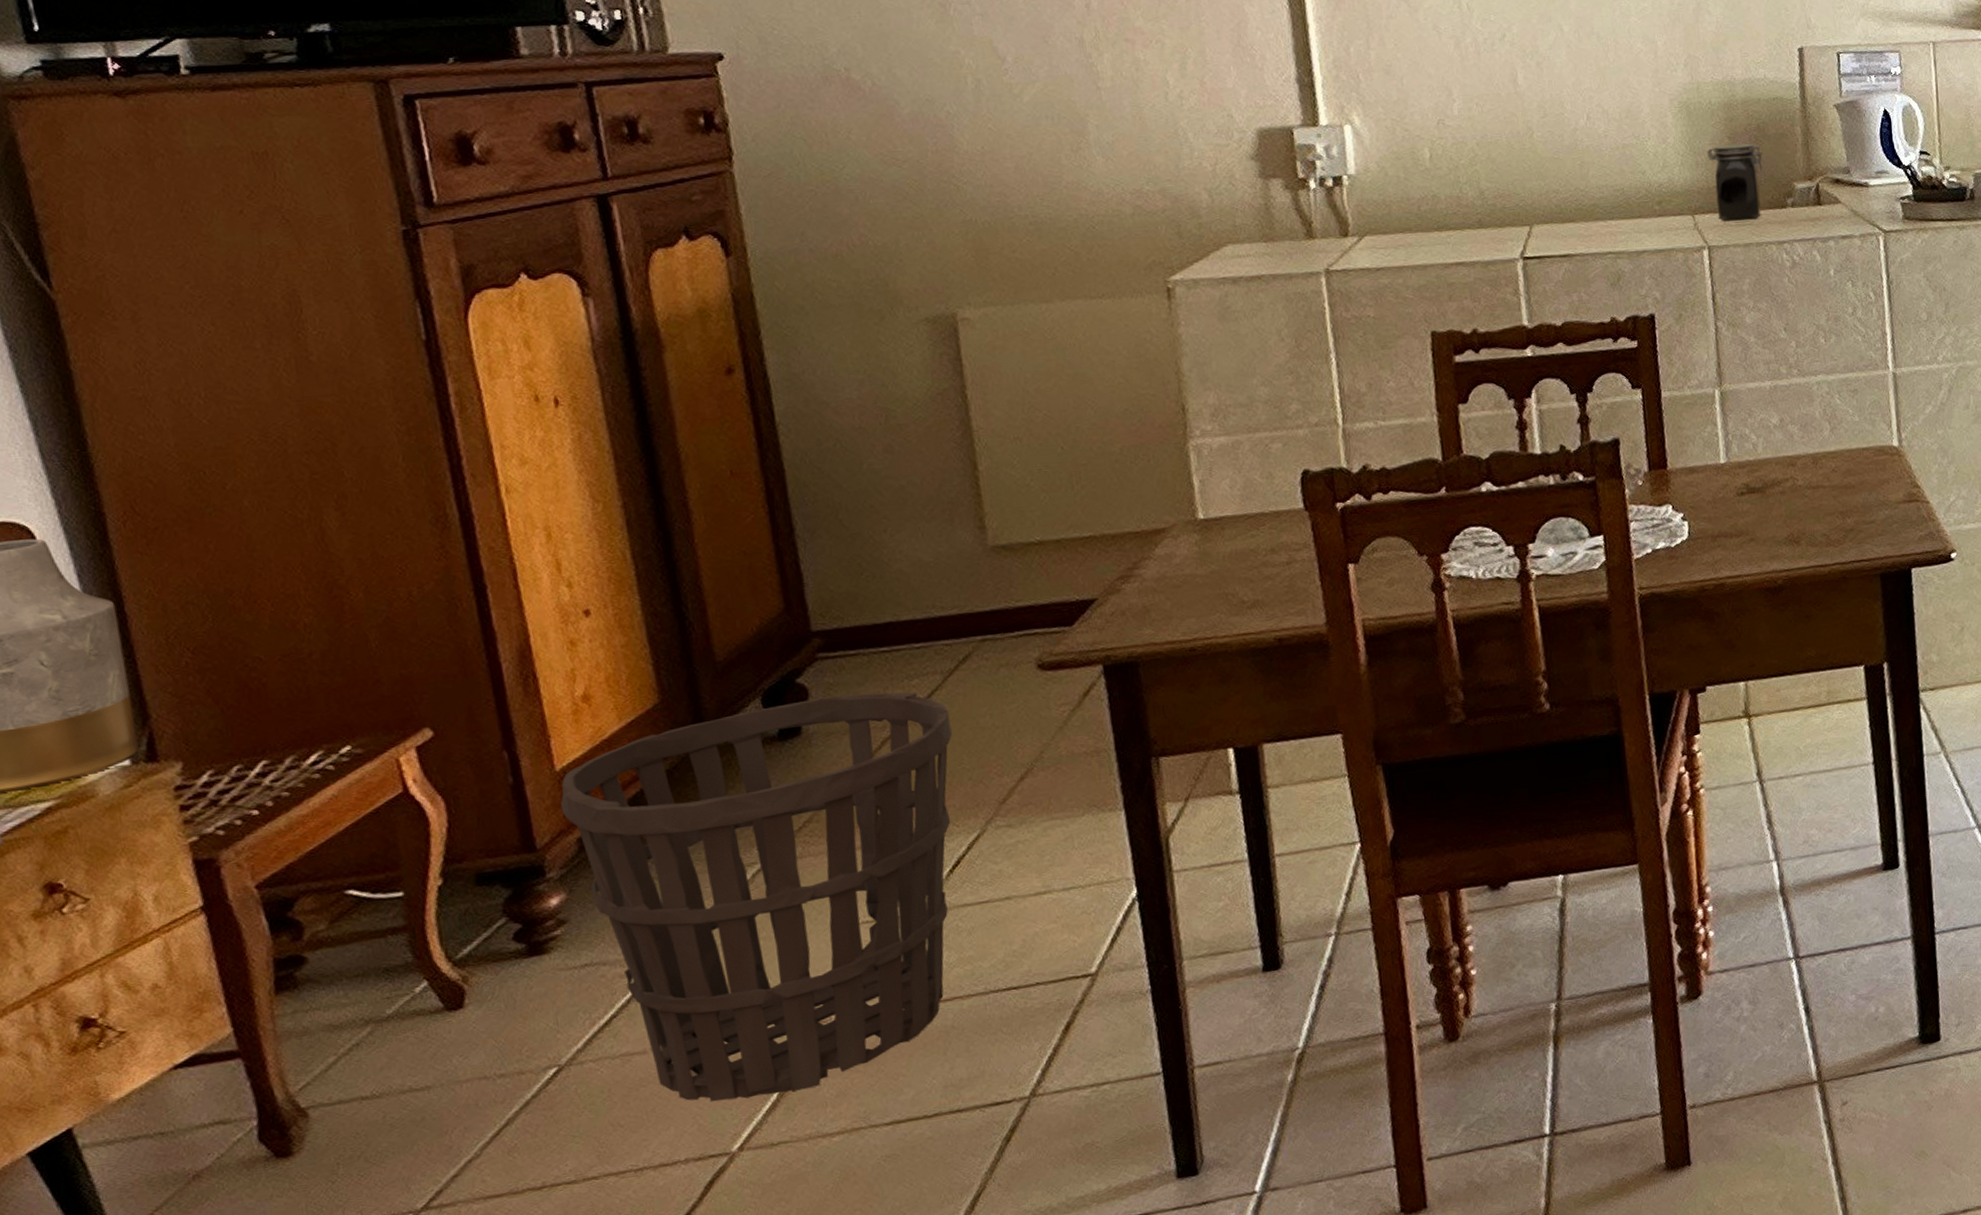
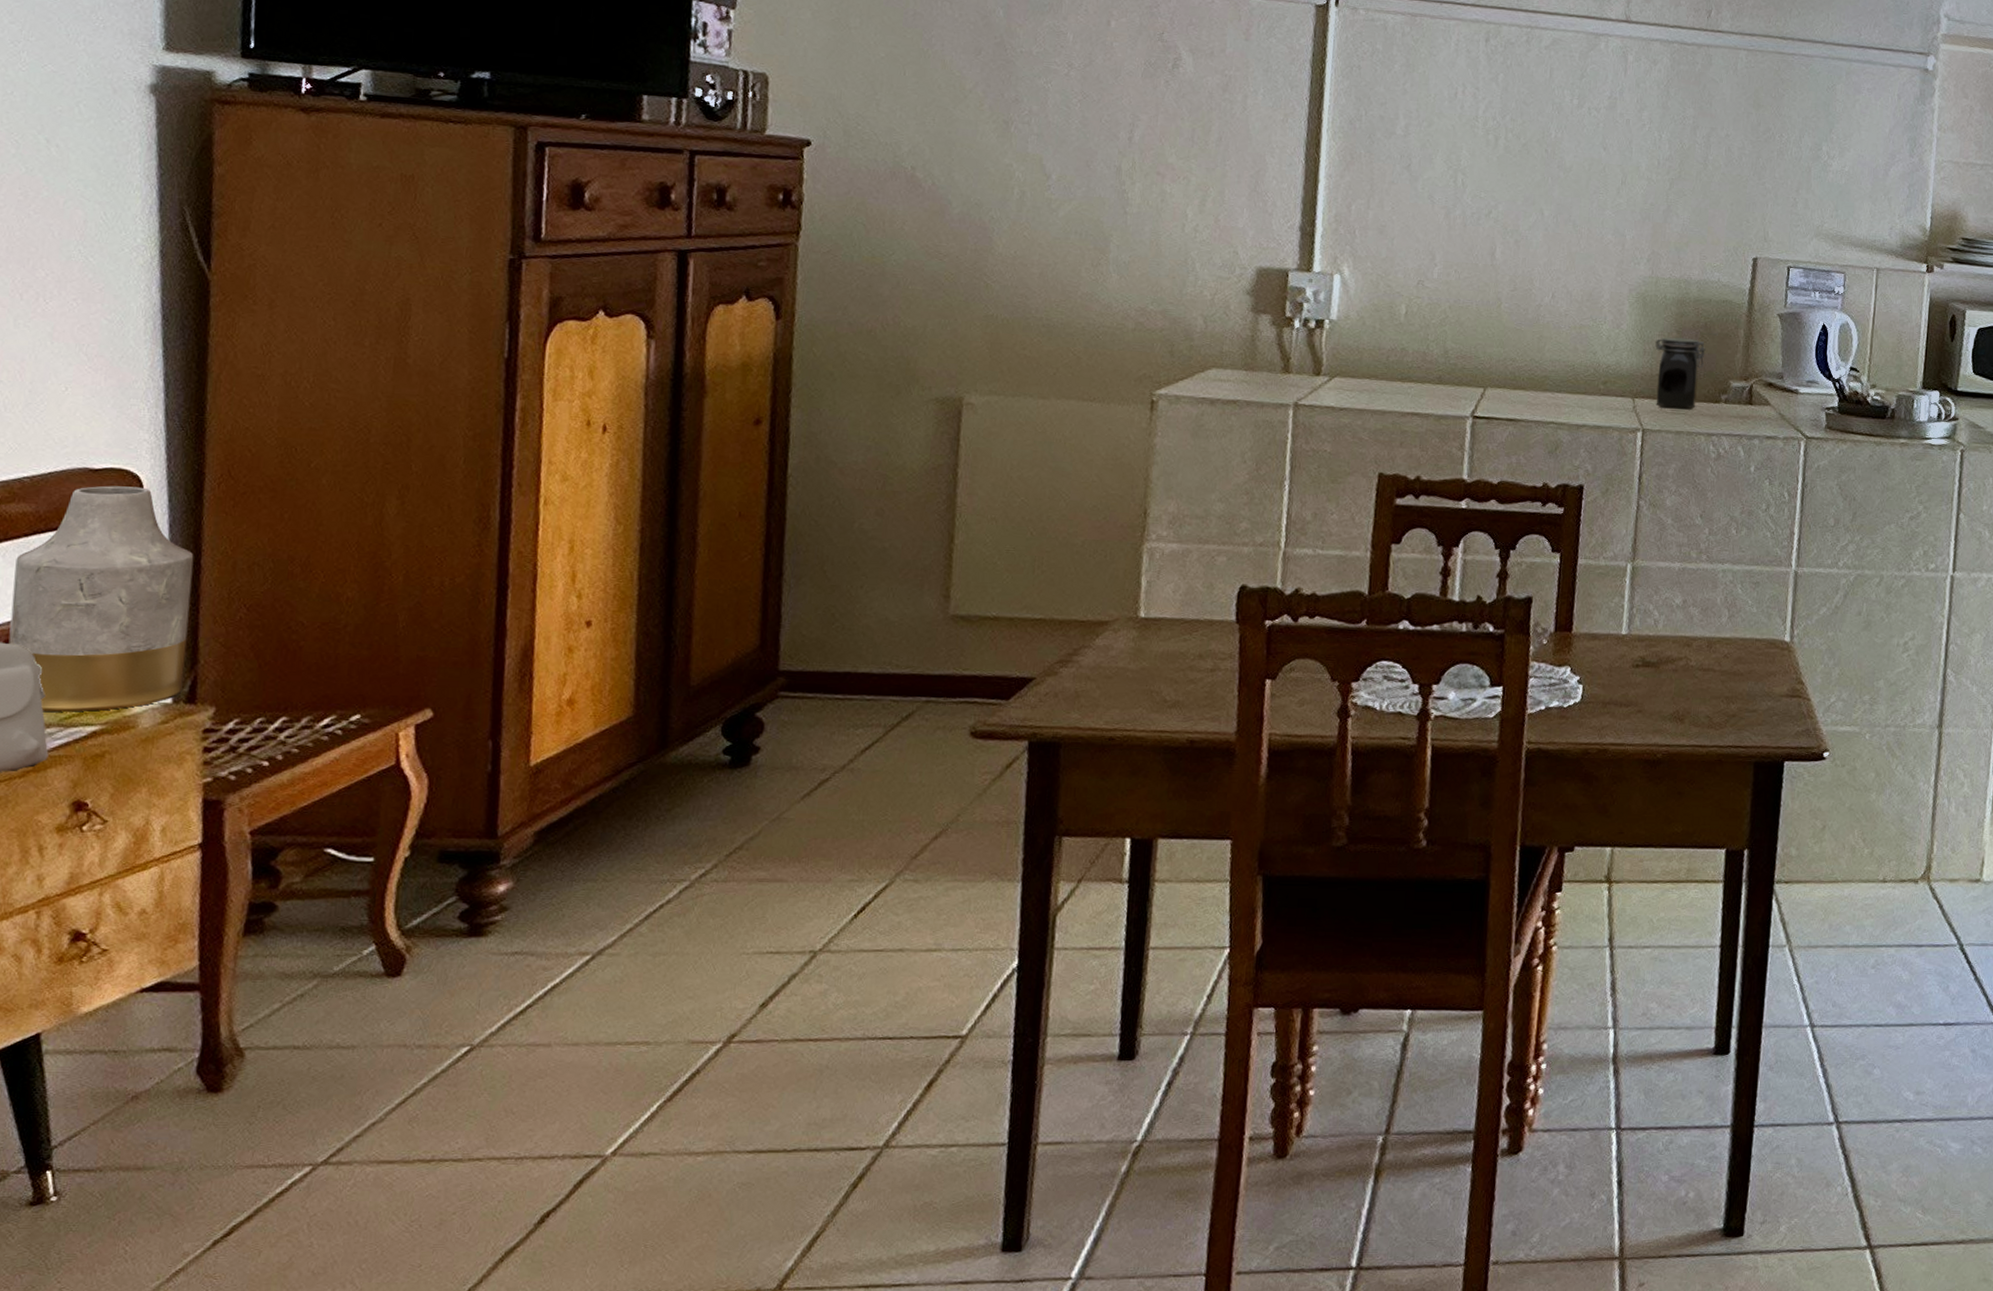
basket: present [560,692,952,1101] -> none [526,734,884,1105]

